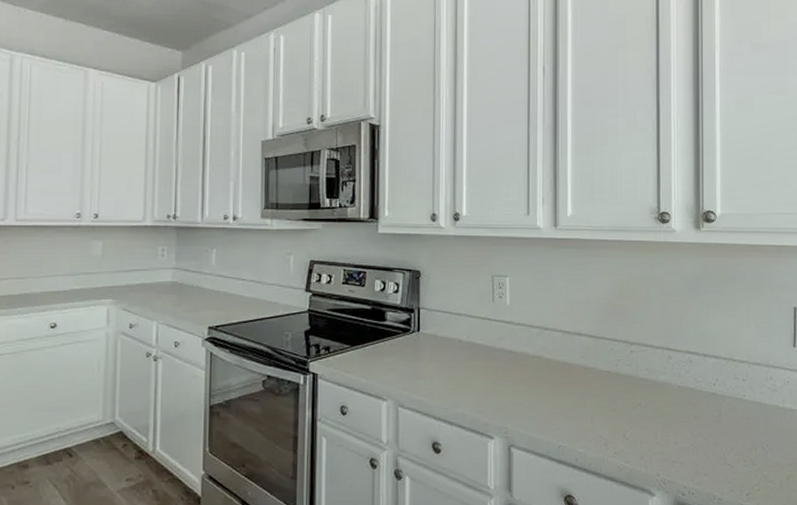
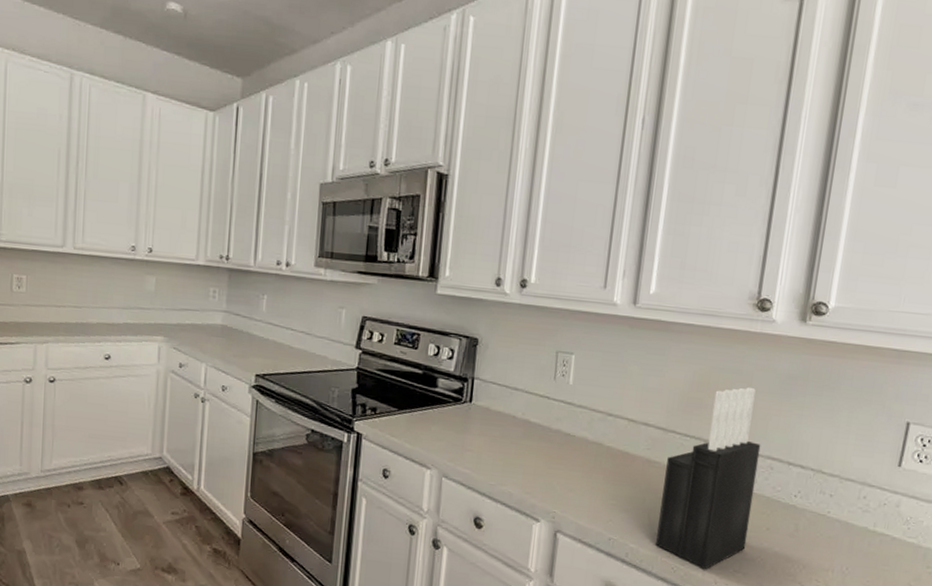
knife block: none [601,291,679,465] -> present [656,388,761,570]

